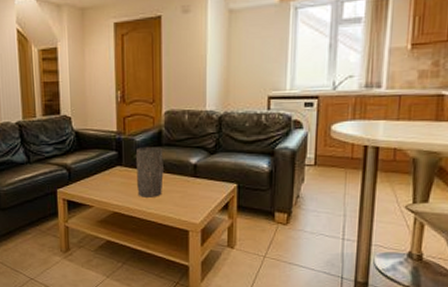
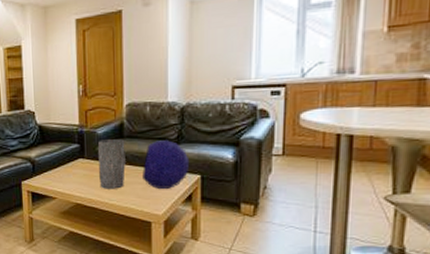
decorative orb: none [180,149,227,197] -> present [143,140,190,189]

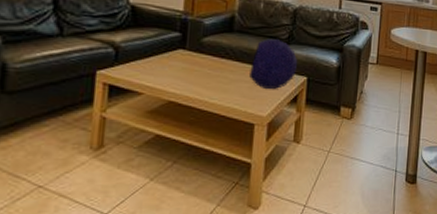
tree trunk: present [98,139,126,189] -> none [200,31,234,87]

